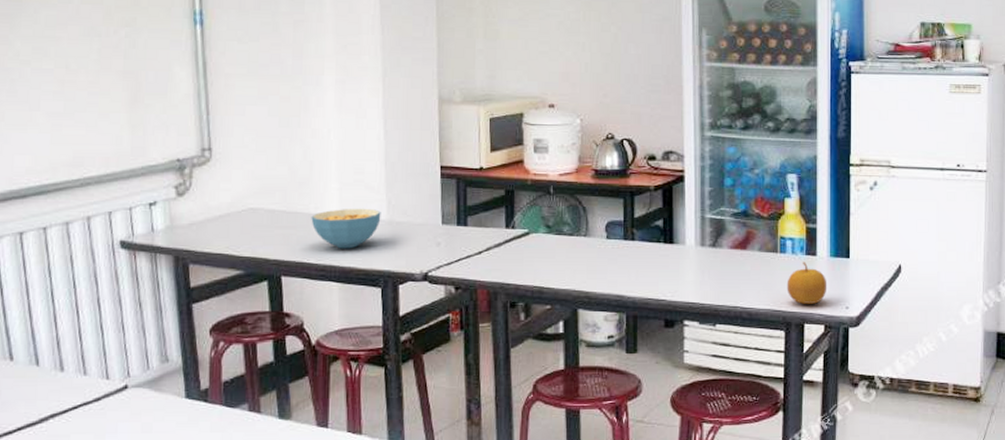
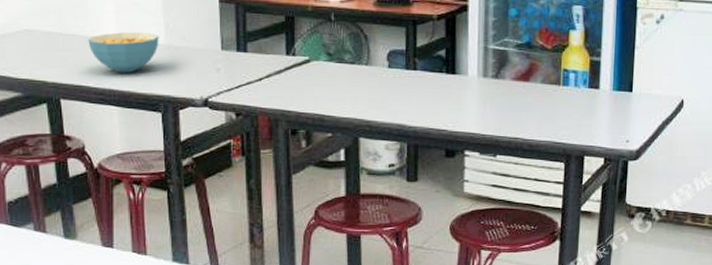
fruit: present [786,262,827,304] -> none [568,95,609,137]

